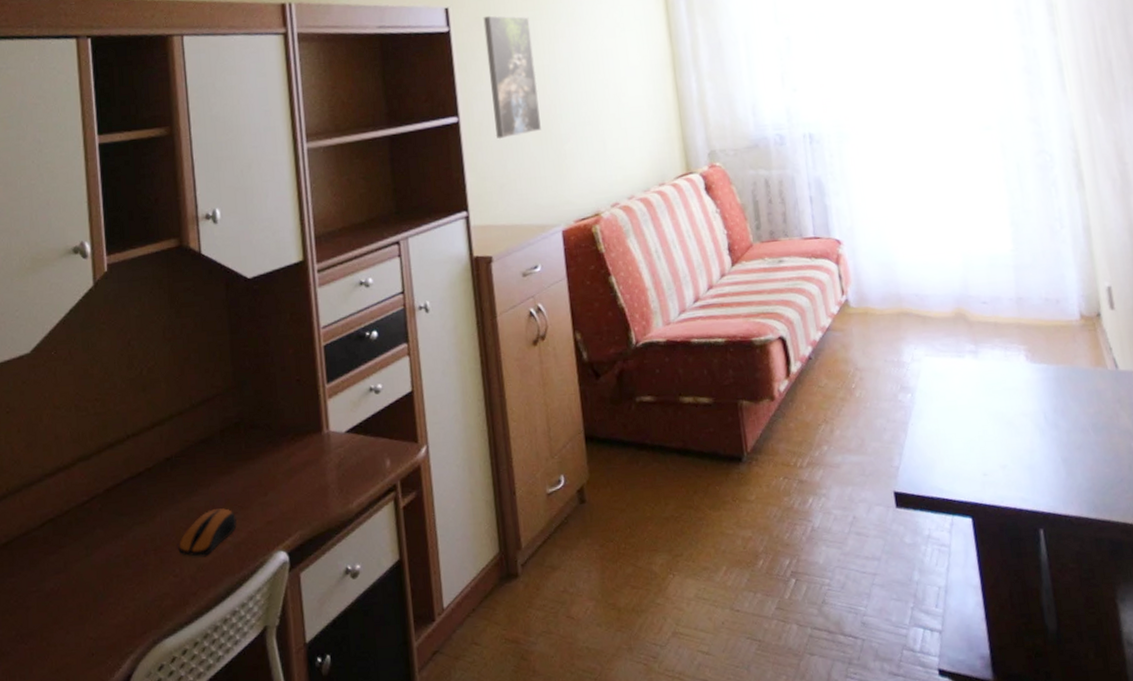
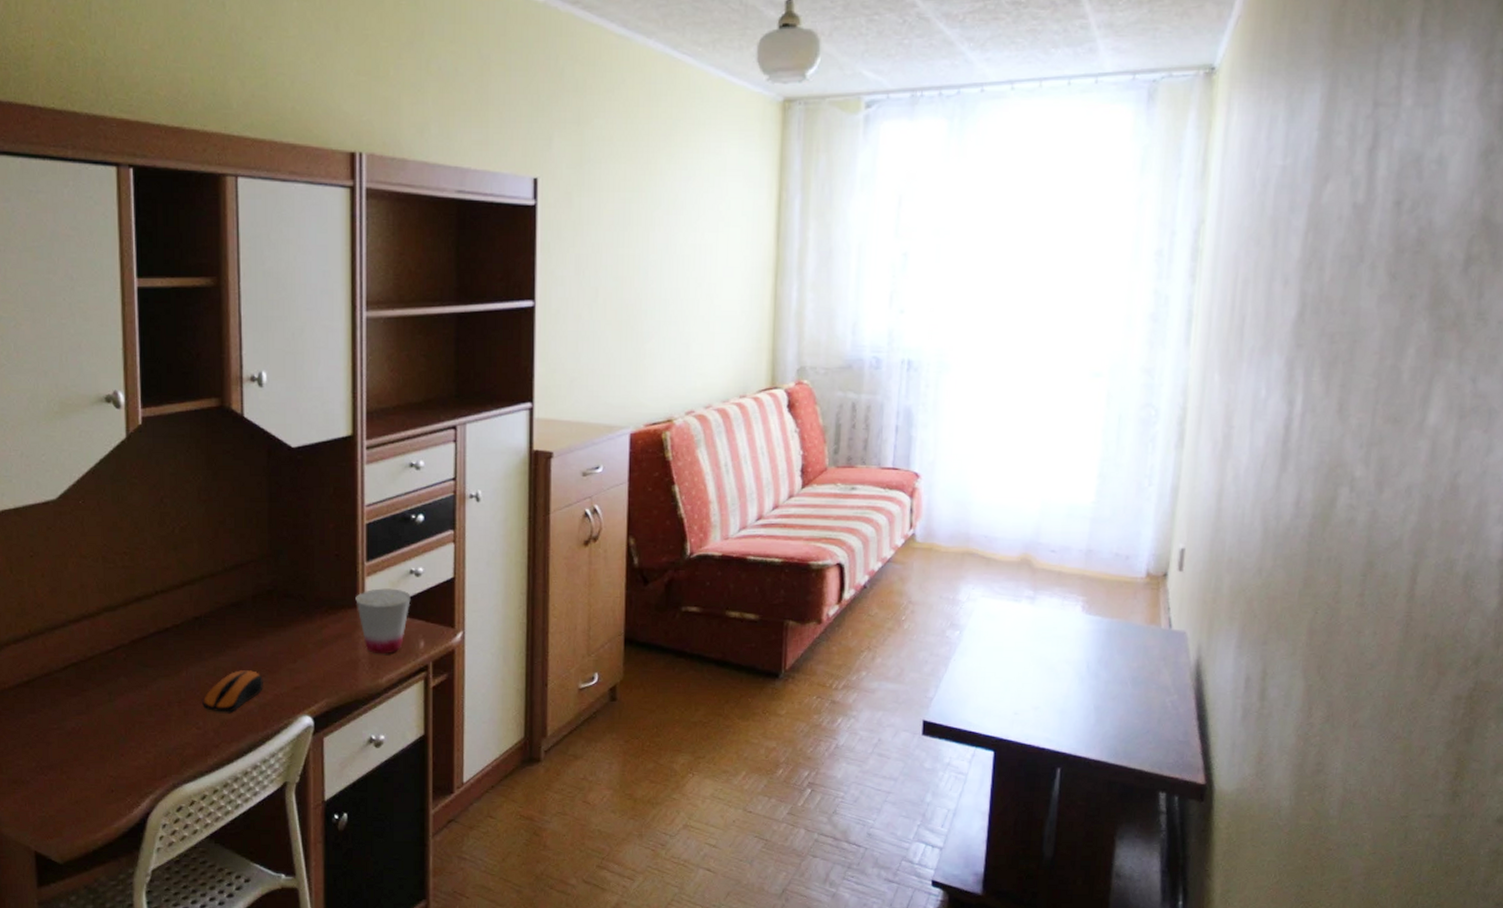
cup: none [319,408,373,478] -> present [355,588,411,655]
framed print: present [483,15,541,140] -> none [572,192,626,330]

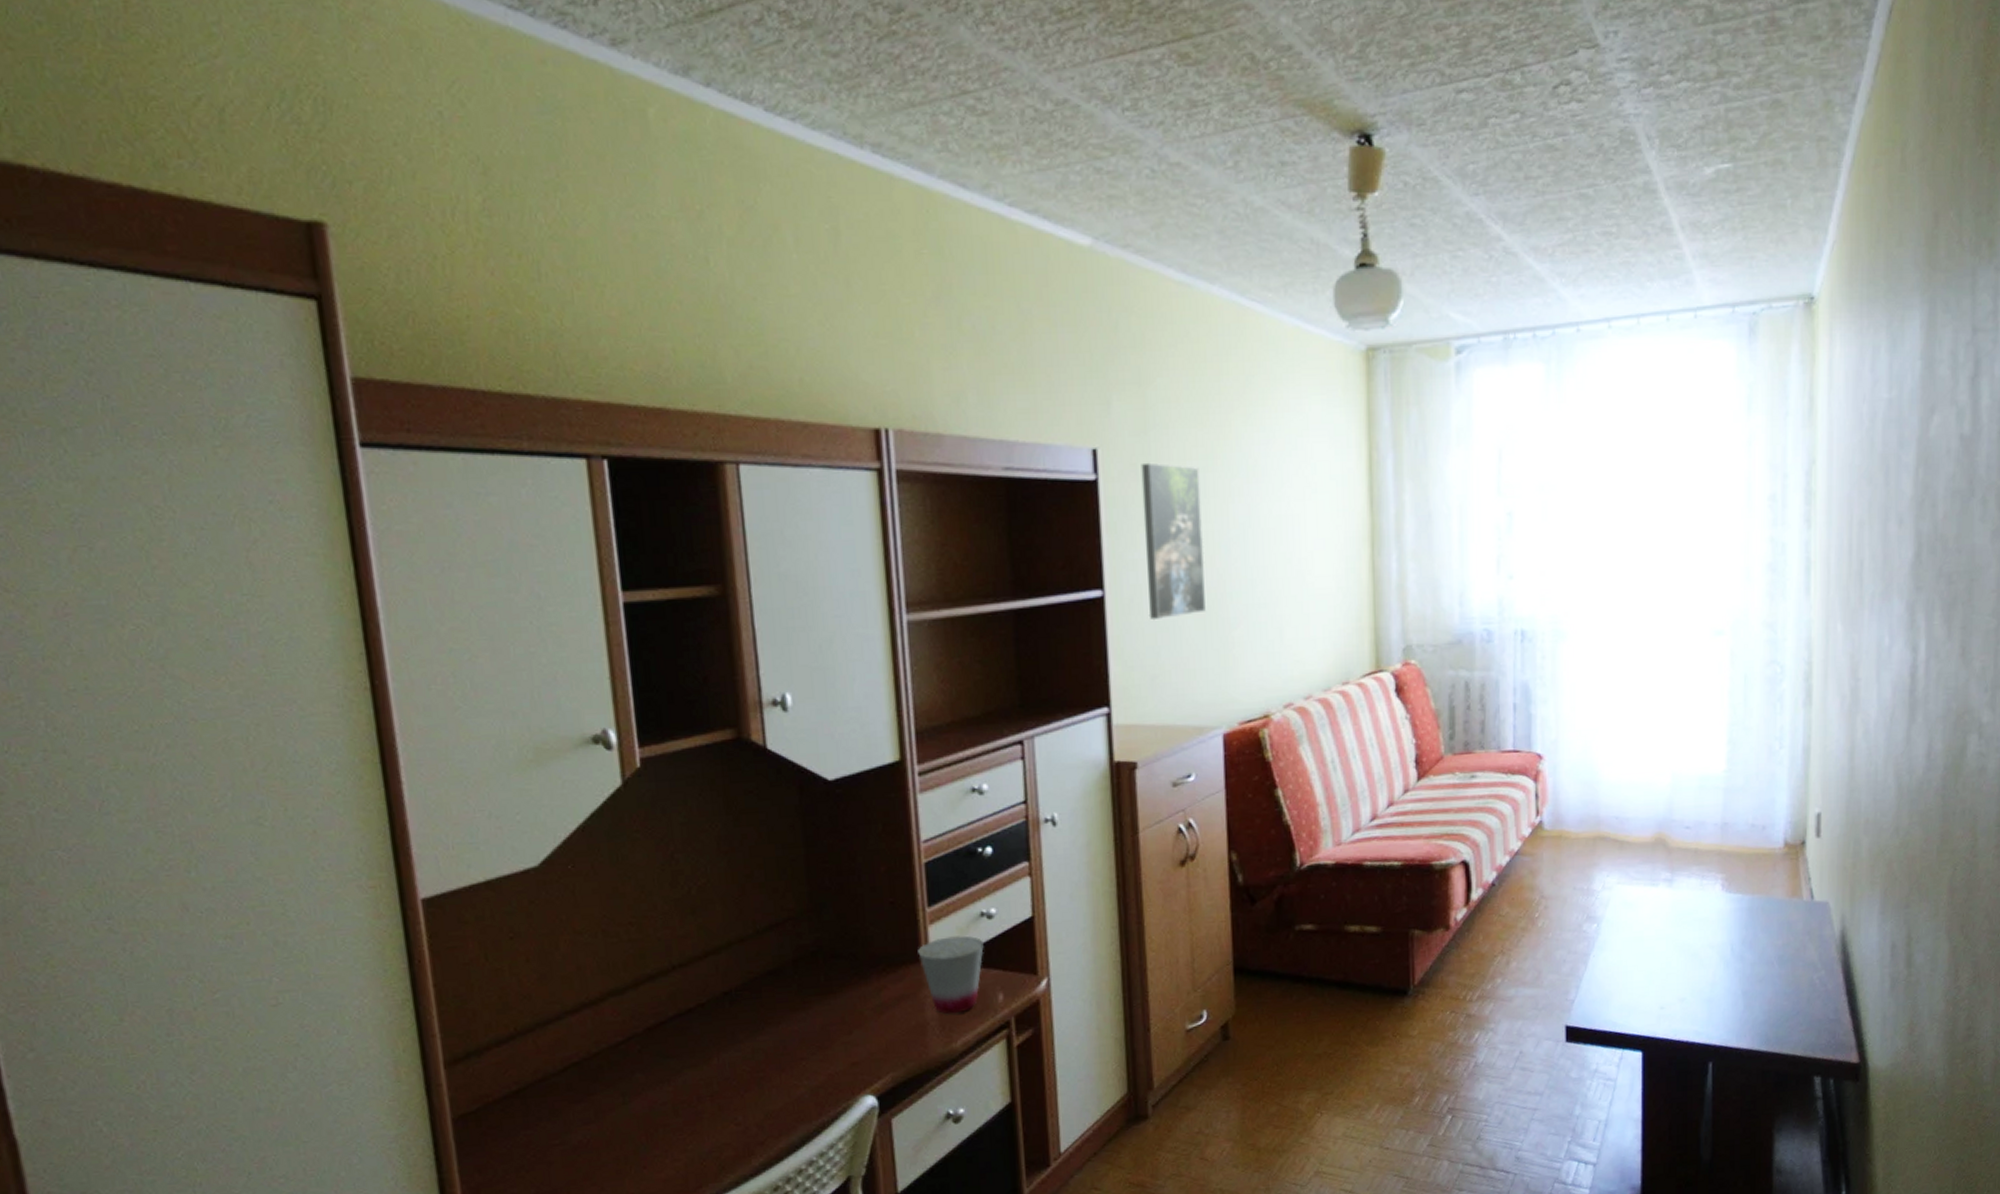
computer mouse: present [202,670,263,713] -> none [740,1049,814,1103]
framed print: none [572,192,626,330] -> present [1141,462,1206,621]

